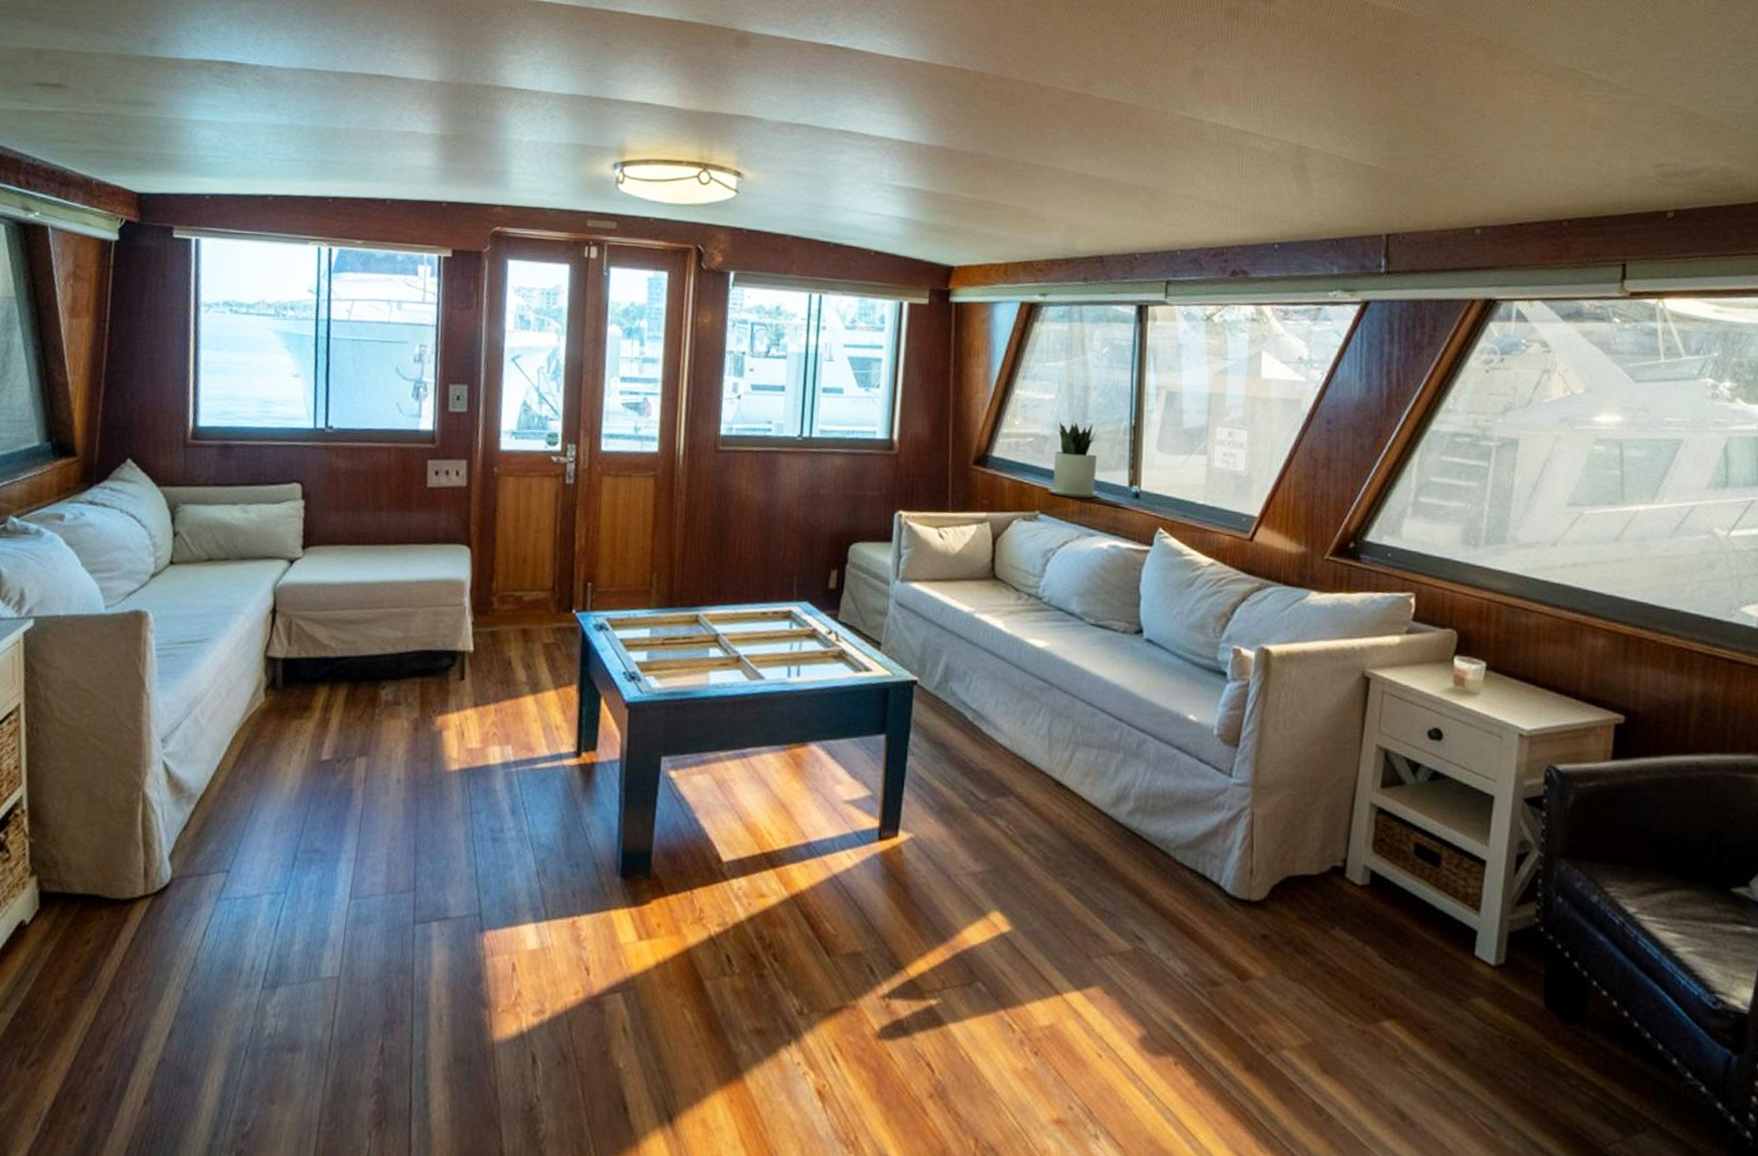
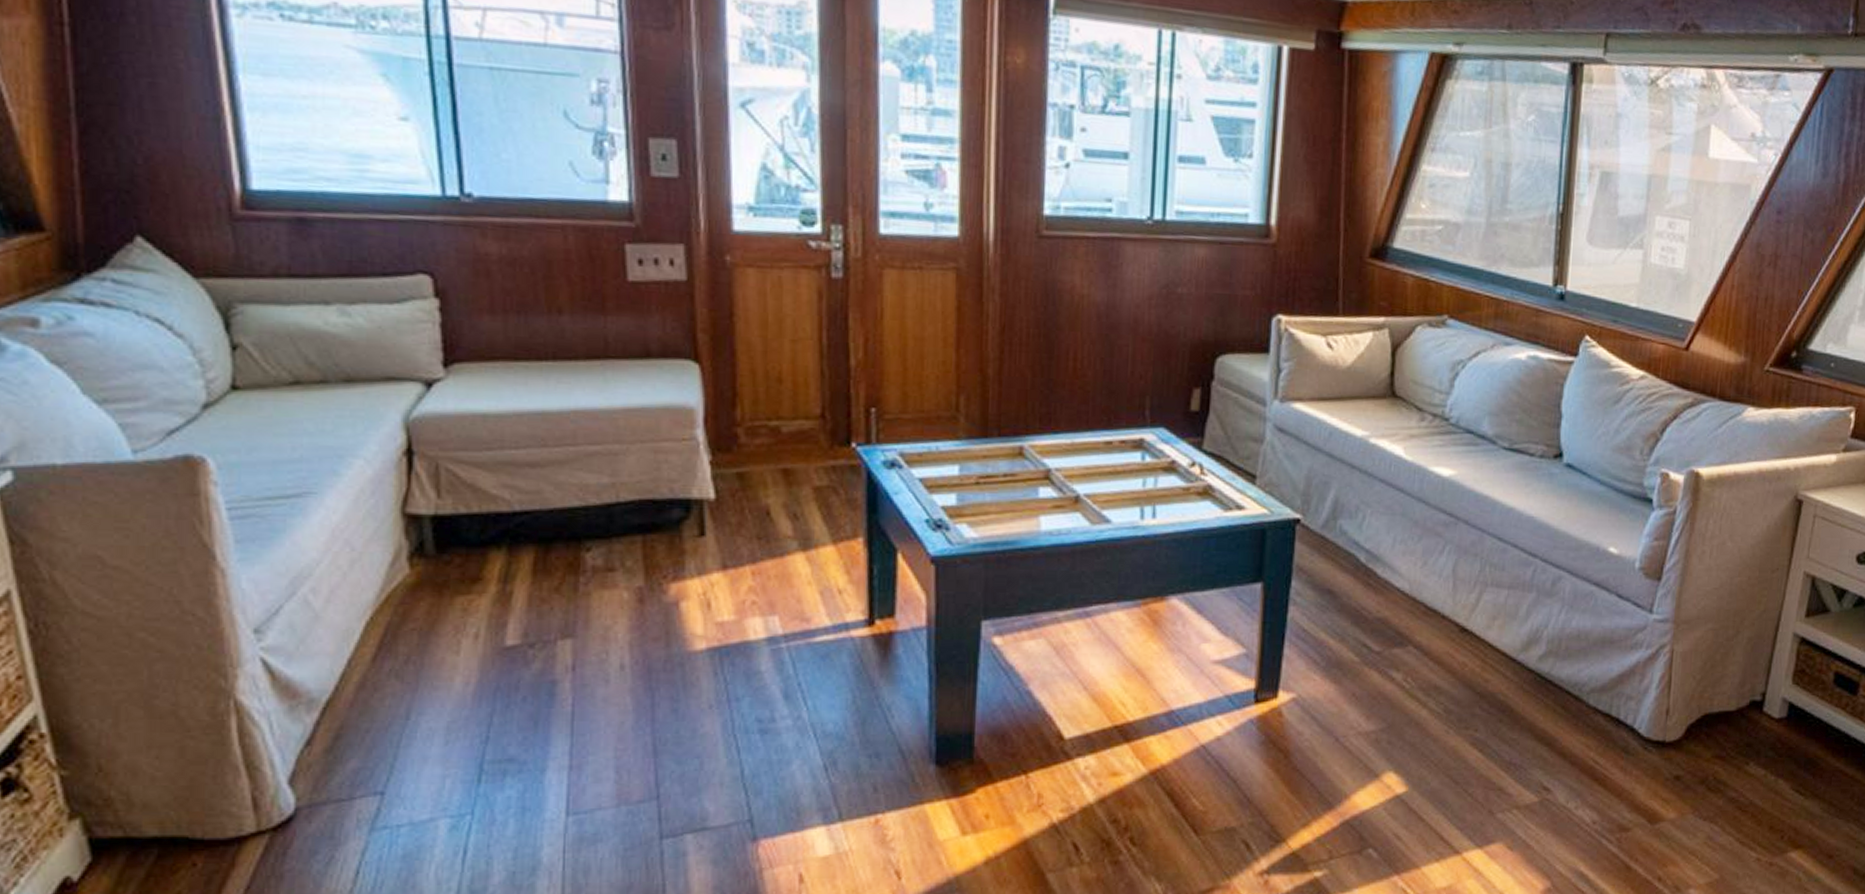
planter: present [1048,422,1099,499] -> none [1459,206,1520,300]

